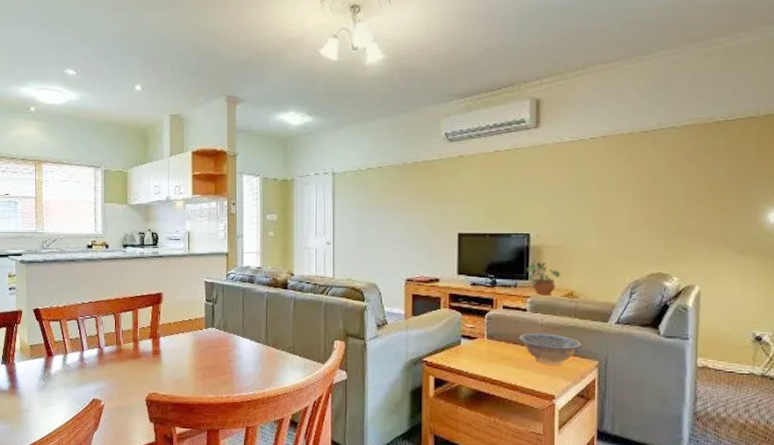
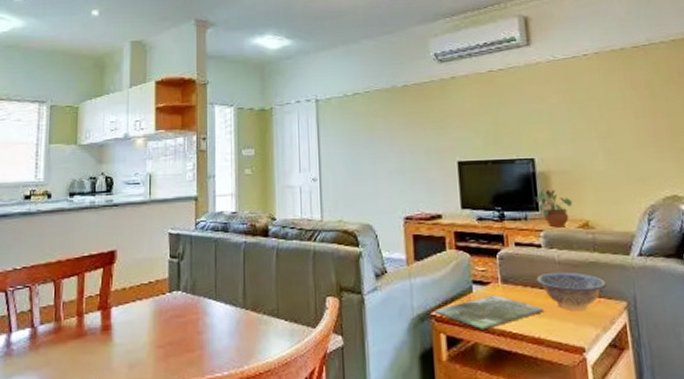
magazine: none [426,347,522,376] -> present [435,294,544,331]

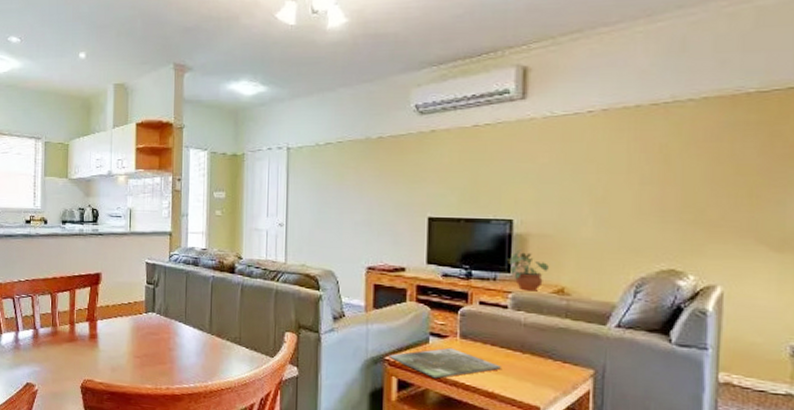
decorative bowl: present [536,271,607,310] -> none [497,333,574,373]

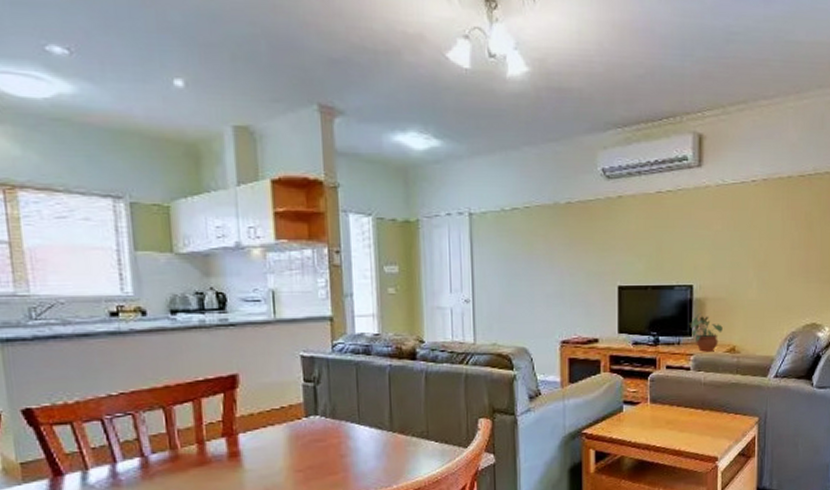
magazine: present [388,347,501,379] -> none [586,413,686,445]

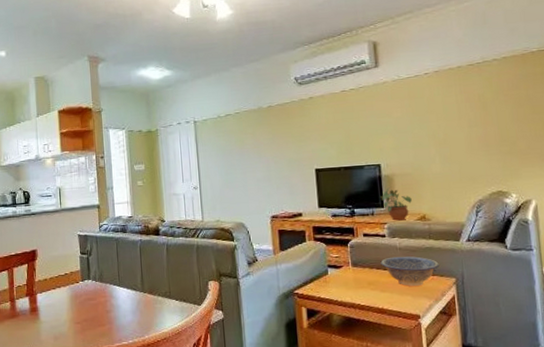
decorative bowl: none [682,392,744,426] -> present [380,256,439,286]

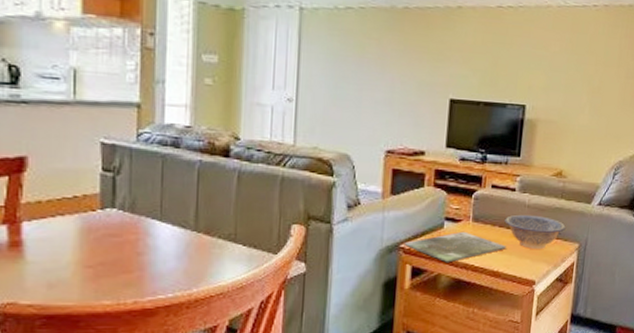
magazine: none [297,275,386,304] -> present [404,231,506,263]
potted plant: present [379,187,412,221] -> none [517,134,552,174]

